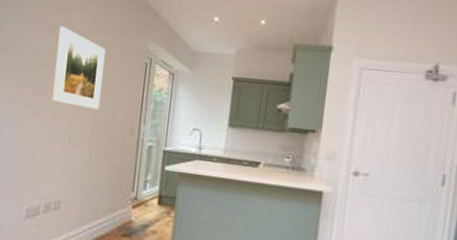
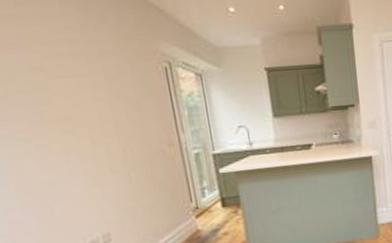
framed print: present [52,25,106,110] -> none [36,38,123,130]

